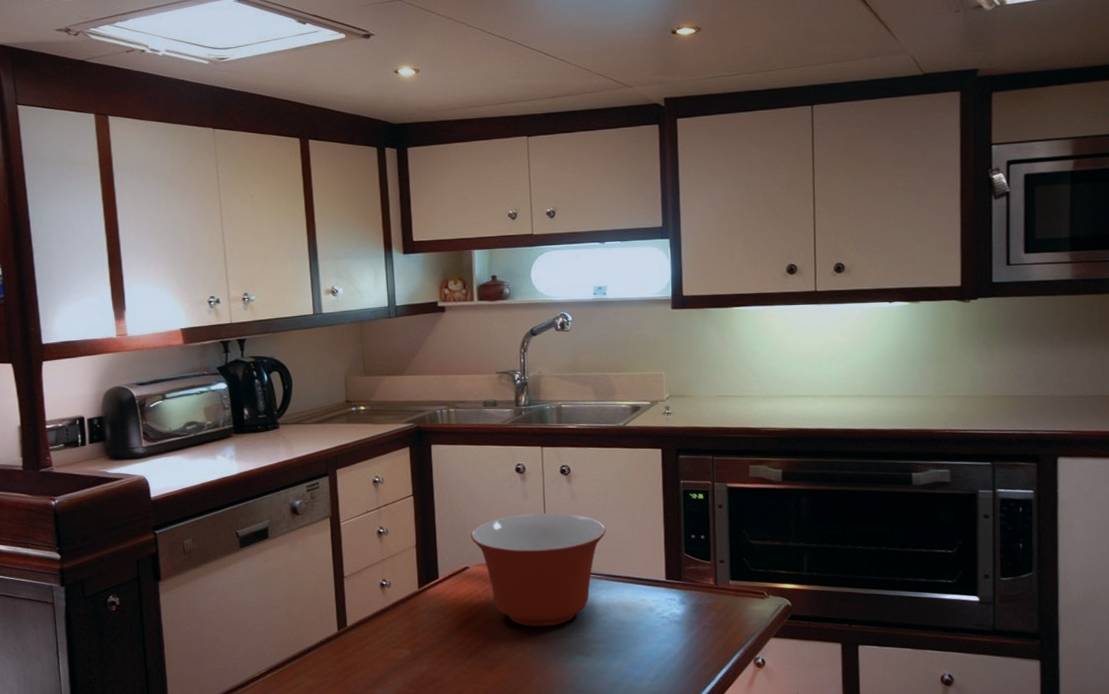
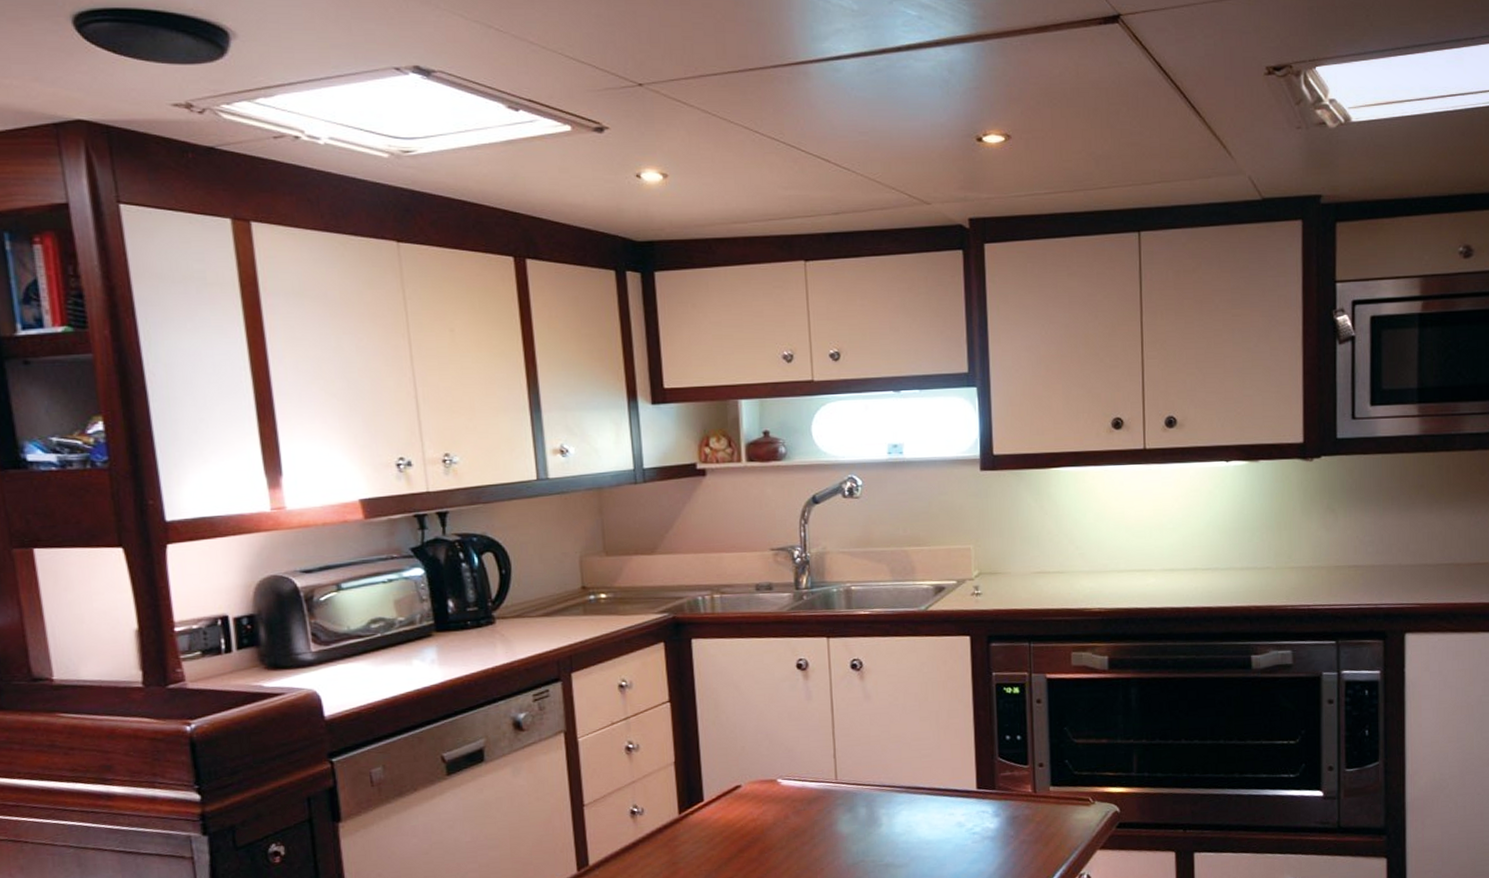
mixing bowl: present [470,512,606,627] -> none [742,716,907,853]

